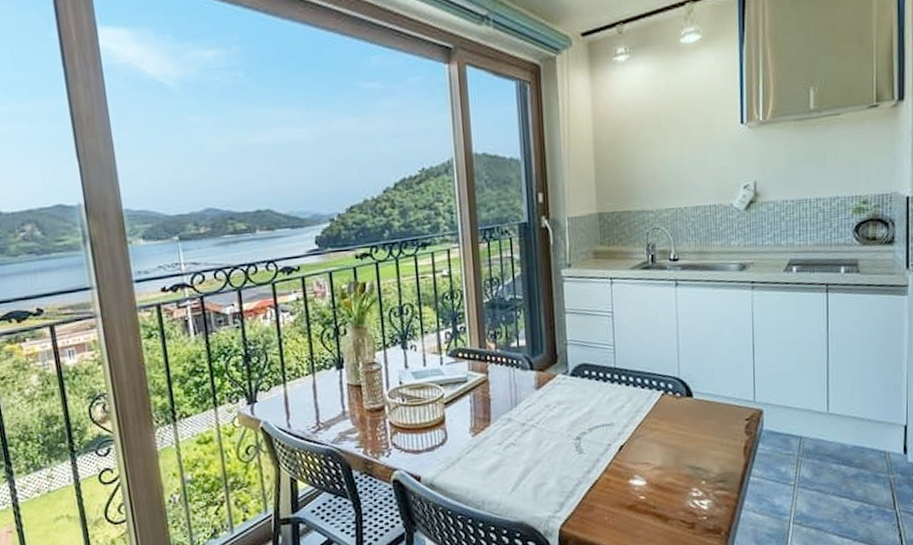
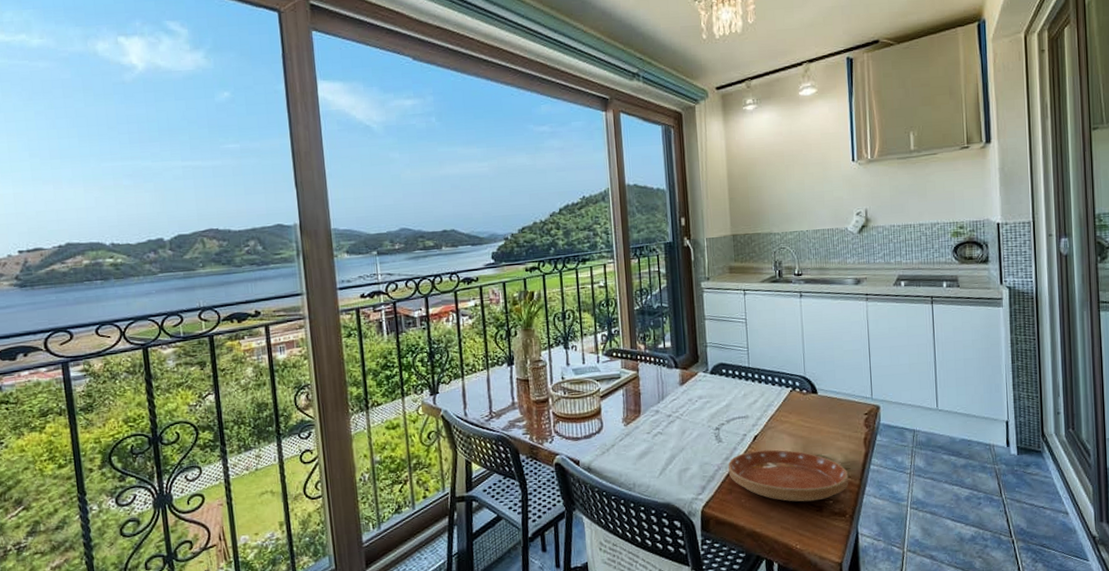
saucer: none [589,460,726,519] -> present [728,449,849,502]

